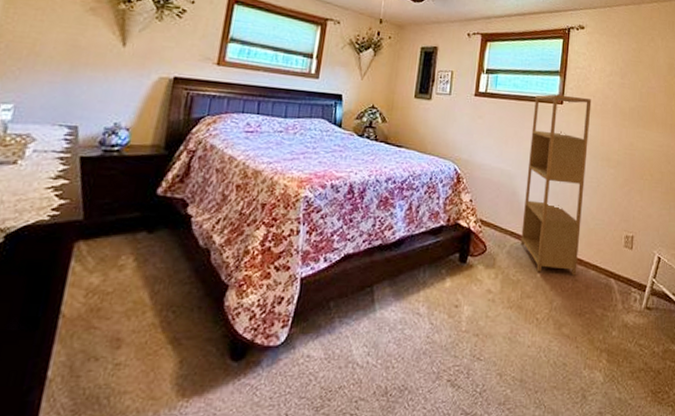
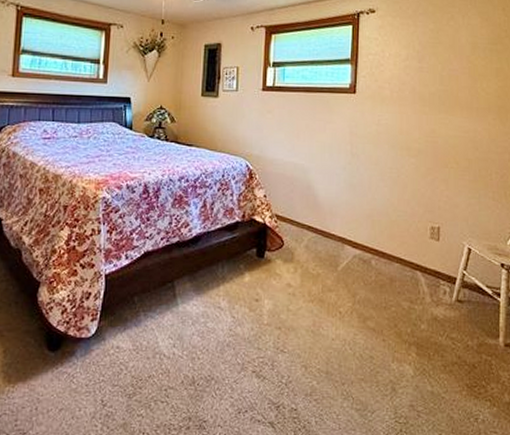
shelving unit: present [520,94,592,276] -> none [319,83,387,269]

